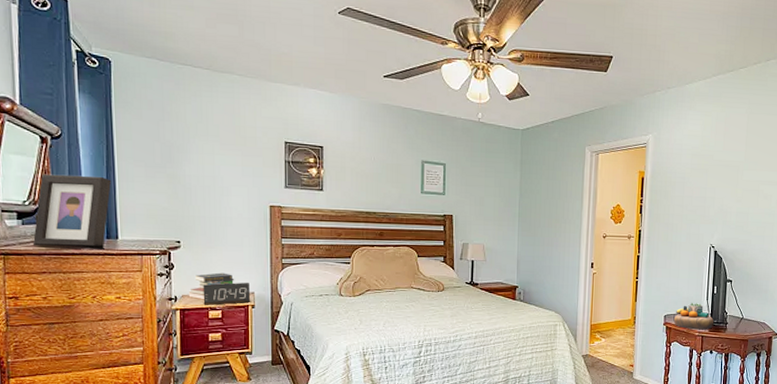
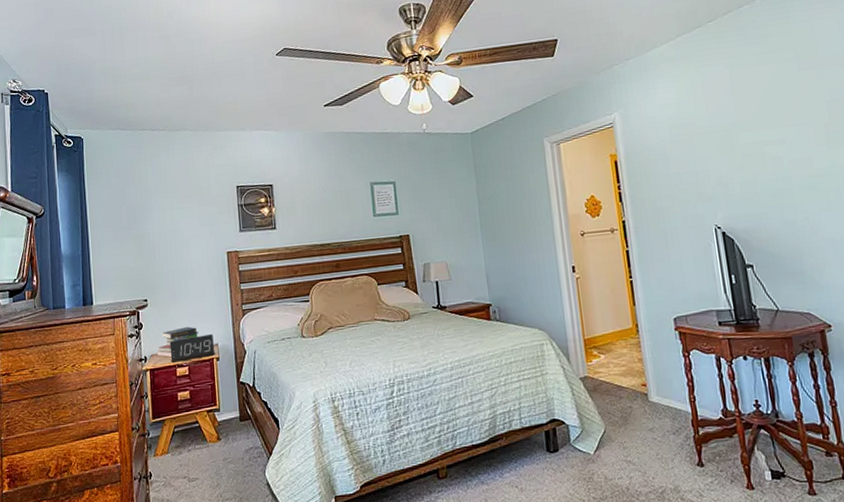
picture frame: present [32,174,111,249] -> none [21,246,86,322]
decorative bowl: present [674,302,714,330] -> none [687,298,741,332]

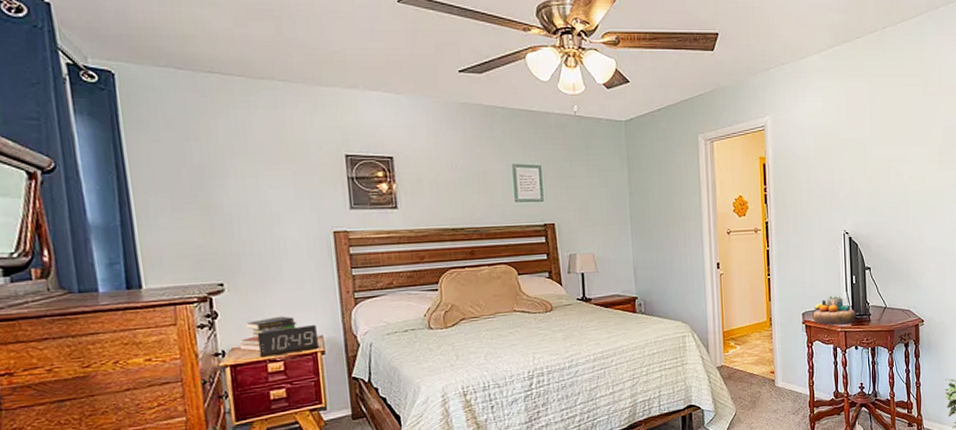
decorative bowl: none [687,298,741,332] -> present [813,295,856,325]

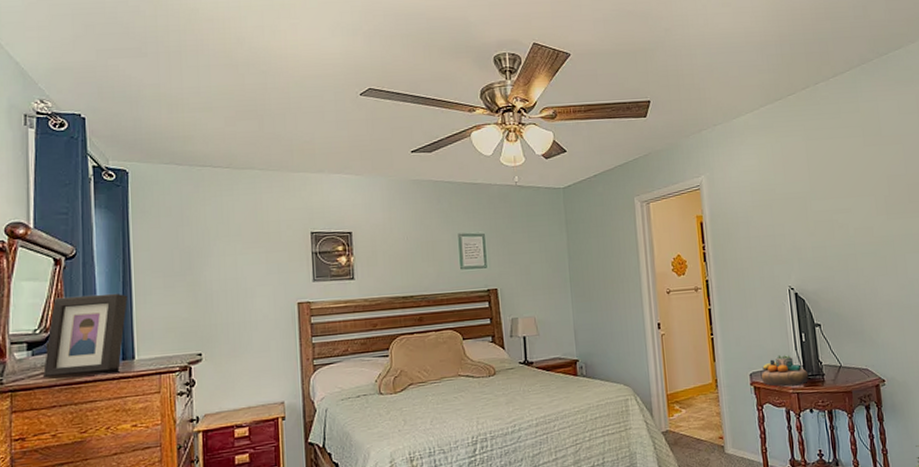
picture frame: none [27,214,127,309] -> present [42,293,127,379]
books: present [239,316,297,352] -> none [211,383,263,418]
alarm clock: present [256,325,318,357] -> none [227,392,280,423]

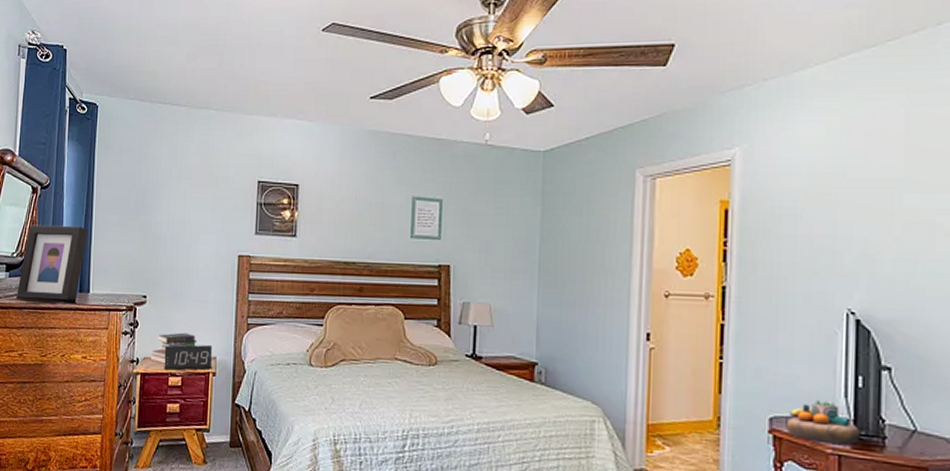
books: none [211,383,263,418] -> present [150,332,197,364]
alarm clock: none [227,392,280,423] -> present [164,344,212,371]

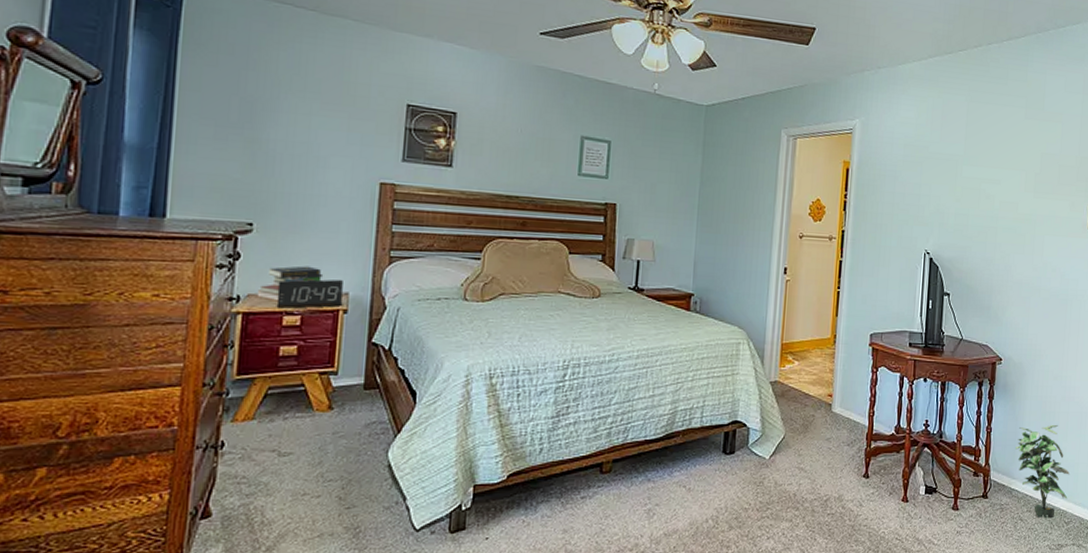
picture frame: present [15,224,88,304] -> none [39,128,165,230]
decorative bowl: present [787,399,861,446] -> none [882,318,929,353]

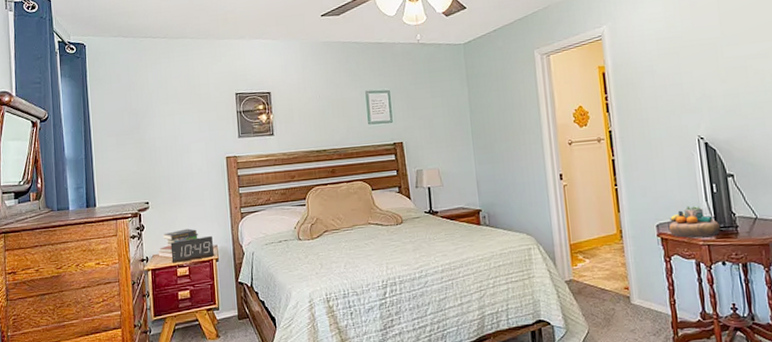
decorative bowl: none [882,318,929,353] -> present [669,205,721,238]

